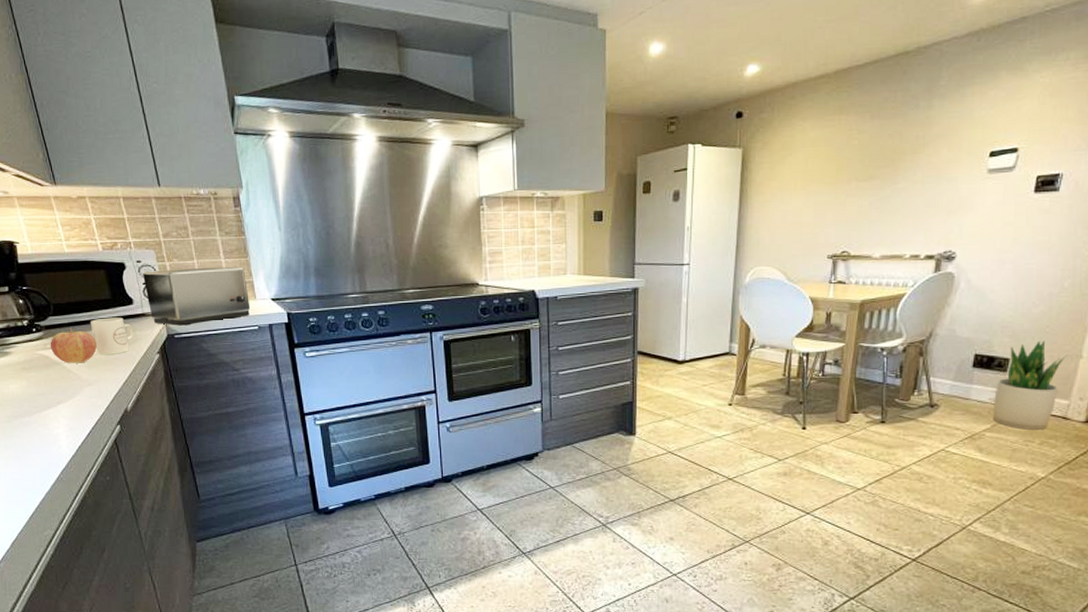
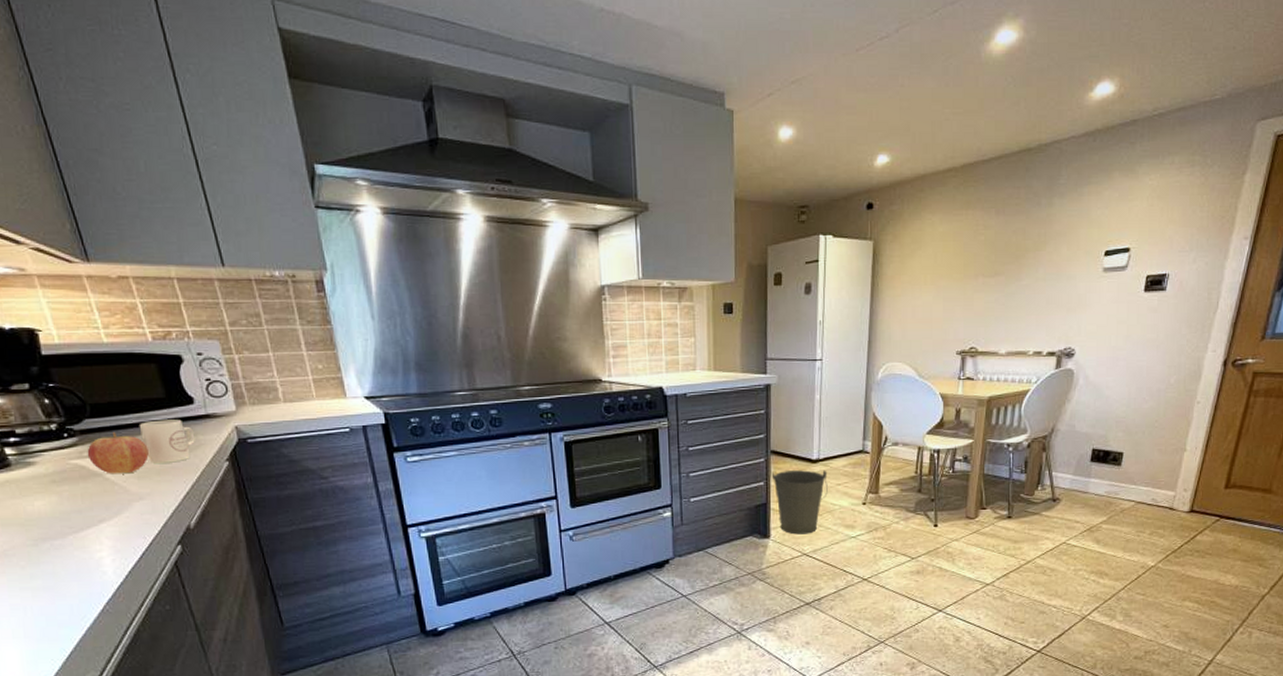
toaster: present [143,266,251,326] -> none [205,360,340,429]
bucket: none [638,370,694,433] -> present [771,470,828,535]
planter: present [992,340,1067,430] -> none [1108,435,1173,521]

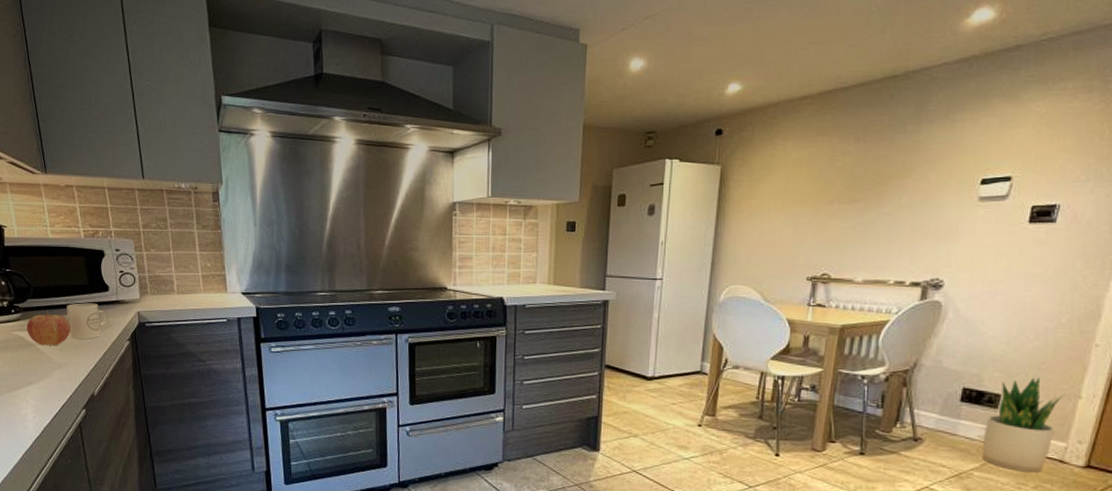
bucket: present [771,470,828,535] -> none [604,386,662,451]
planter: none [1108,435,1173,521] -> present [981,377,1064,472]

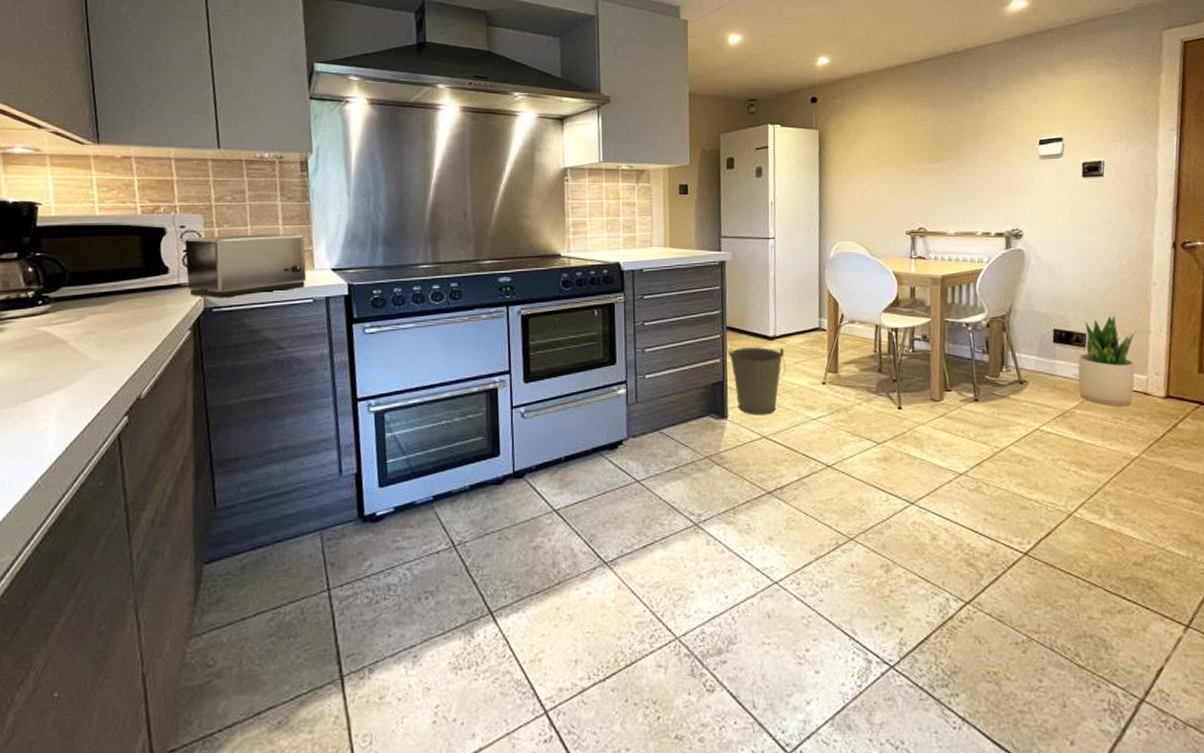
fruit: present [26,311,71,346] -> none [56,300,116,342]
mug: present [66,303,106,340] -> none [111,288,163,333]
toaster: none [120,258,221,315] -> present [185,233,307,298]
bucket: none [604,386,662,451] -> present [728,347,786,415]

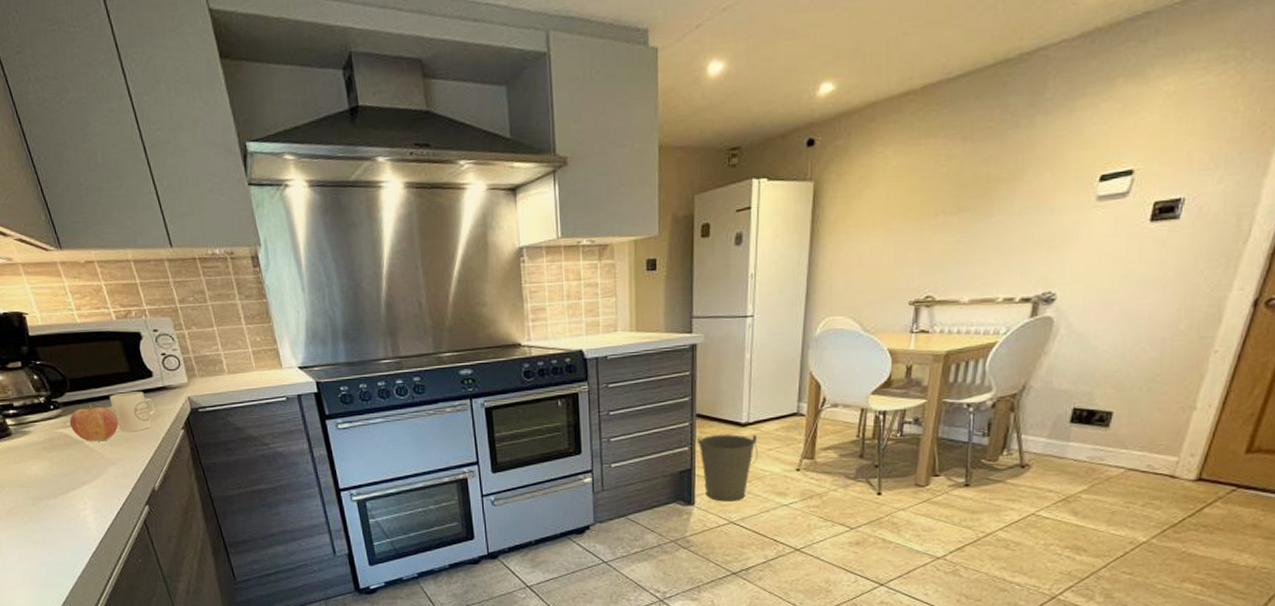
fruit: none [56,300,116,342] -> present [69,404,119,442]
mug: none [111,288,163,333] -> present [109,391,156,433]
toaster: present [185,233,307,298] -> none [161,332,277,399]
planter: present [1077,316,1137,406] -> none [1090,391,1179,490]

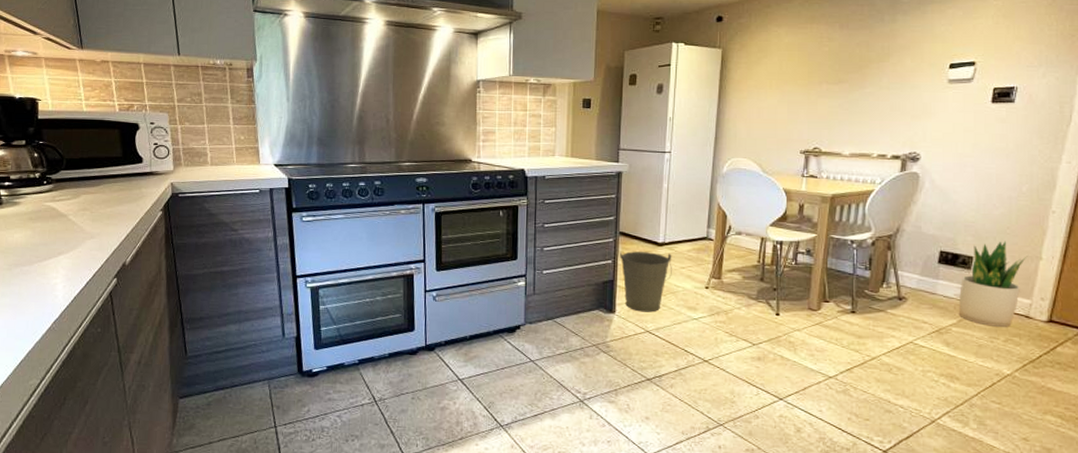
fruit: present [69,404,119,442] -> none [58,182,103,216]
mug: present [109,391,156,433] -> none [99,174,140,211]
planter: none [1090,391,1179,490] -> present [958,241,1028,327]

